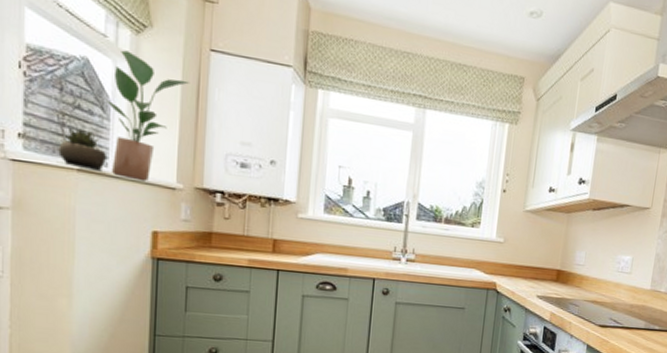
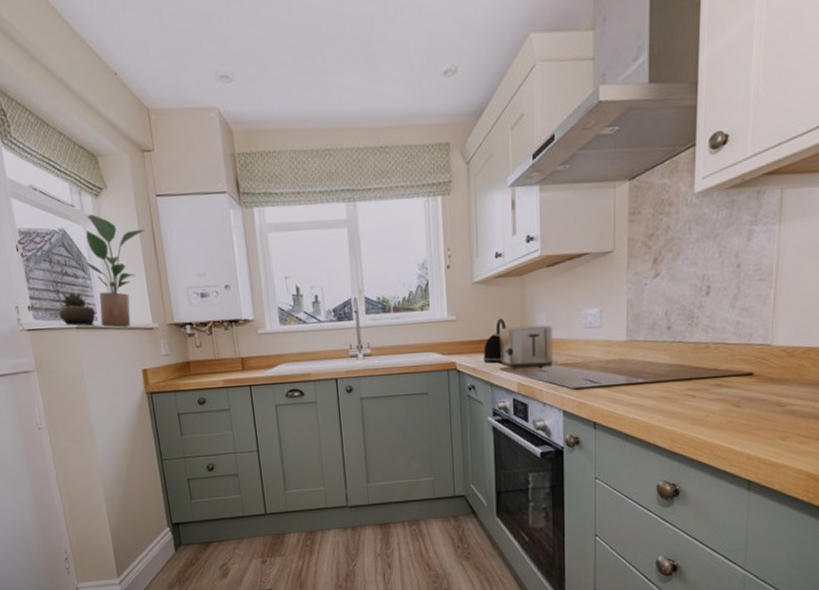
kettle: none [522,248,549,291] -> present [482,318,507,364]
toaster: none [538,258,590,302] -> present [499,325,554,370]

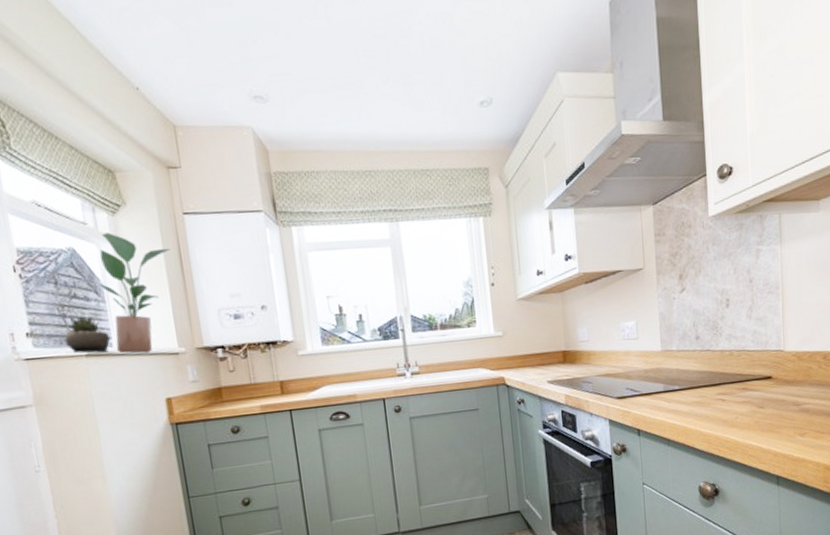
kettle: present [482,318,507,364] -> none [530,332,551,378]
toaster: present [499,325,554,370] -> none [545,338,597,382]

